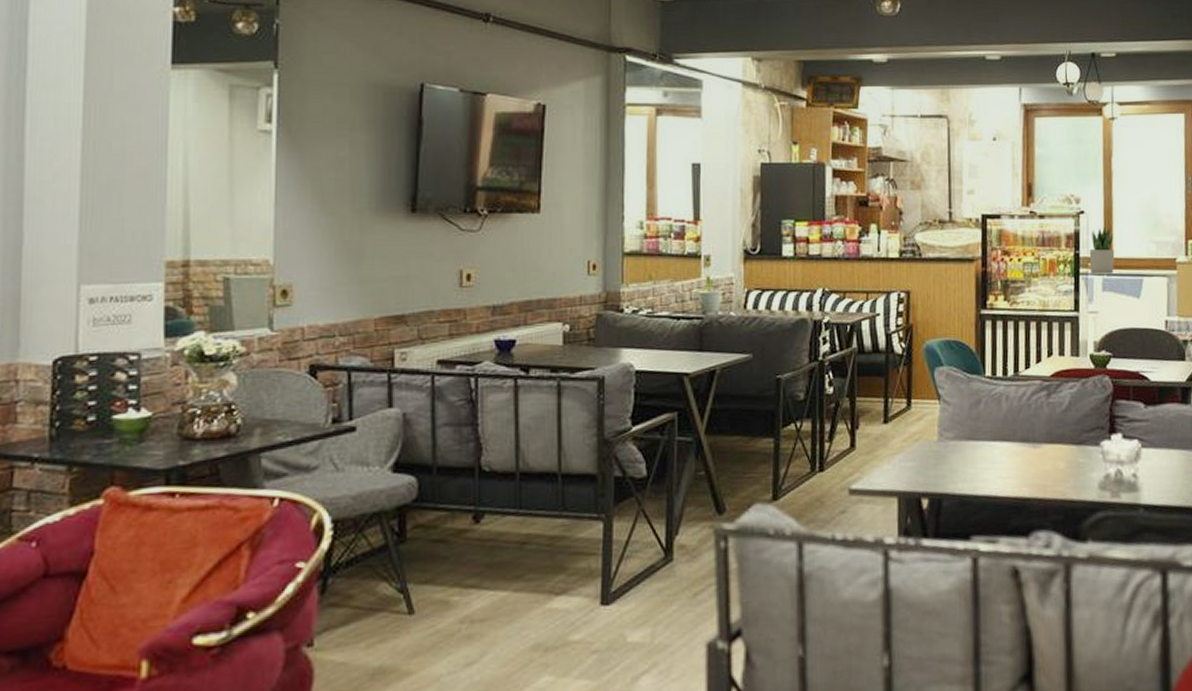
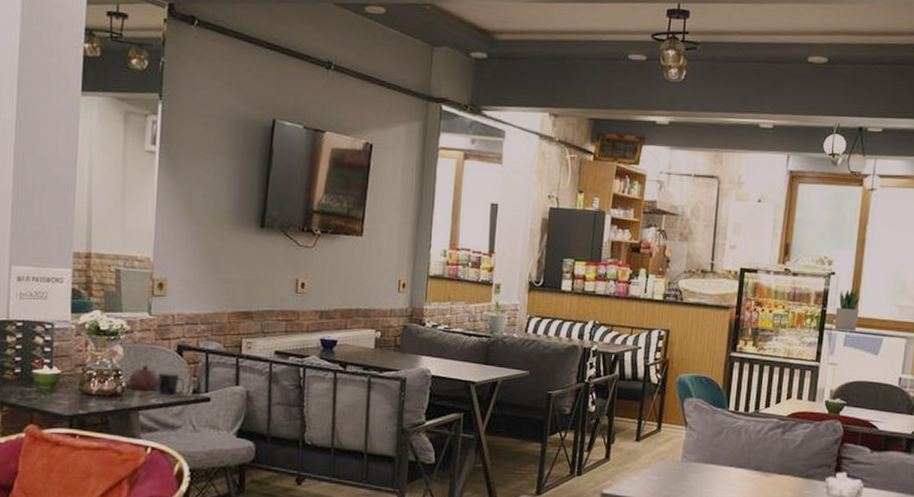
sugar bowl: none [244,394,288,428] -> present [127,365,160,392]
mug: none [284,399,321,433] -> present [158,371,185,398]

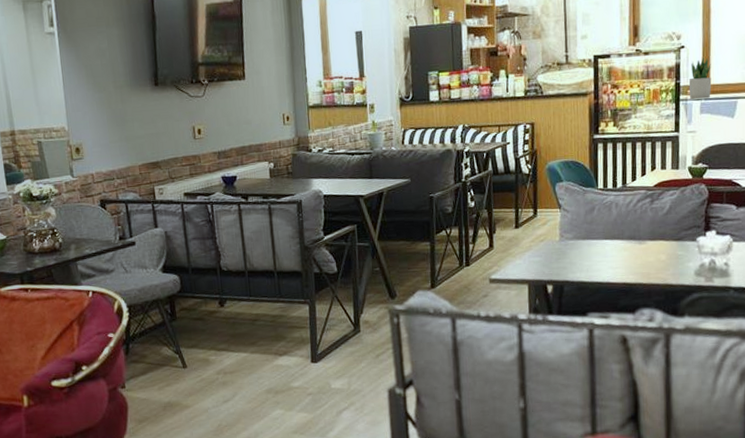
sugar bowl: present [127,365,160,392] -> none [63,221,91,244]
mug: present [158,371,185,398] -> none [87,223,112,247]

